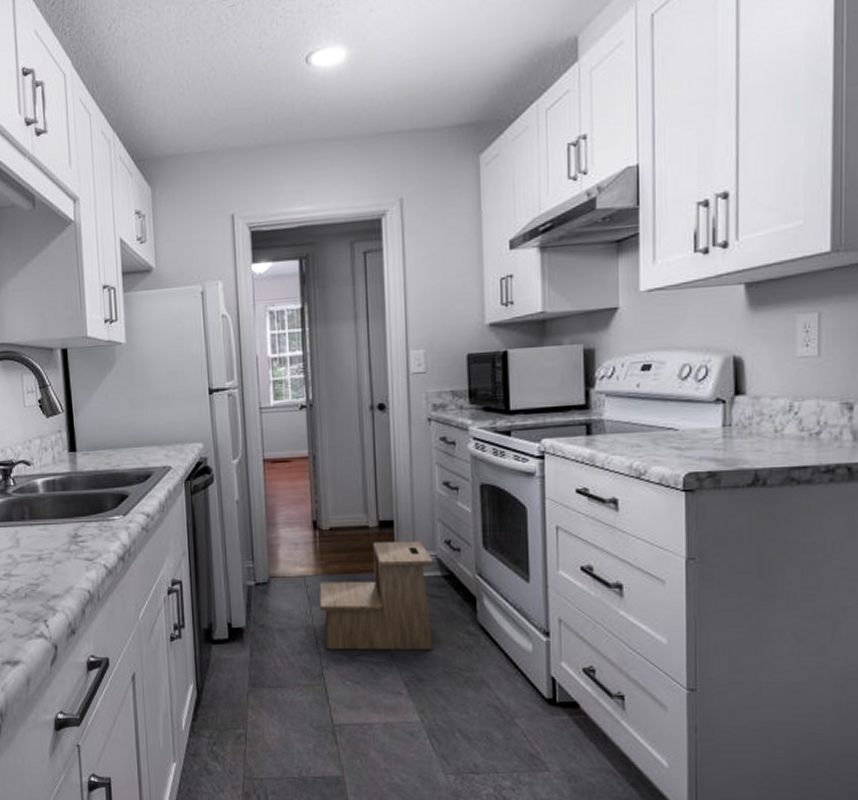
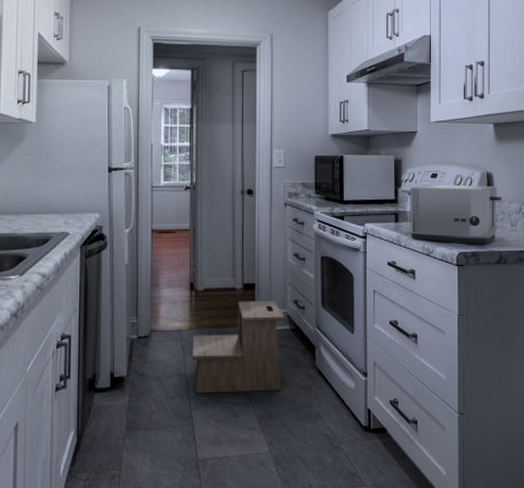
toaster: none [608,375,759,462] -> present [410,184,502,245]

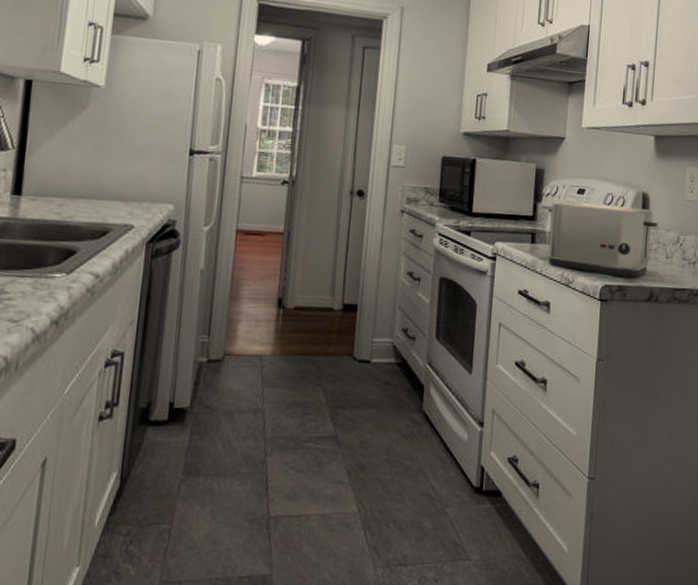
step stool: present [192,300,285,394] -> none [272,324,390,438]

